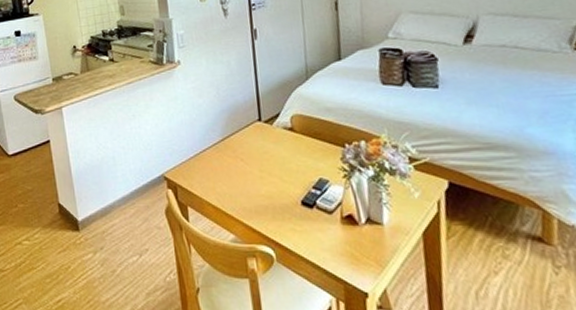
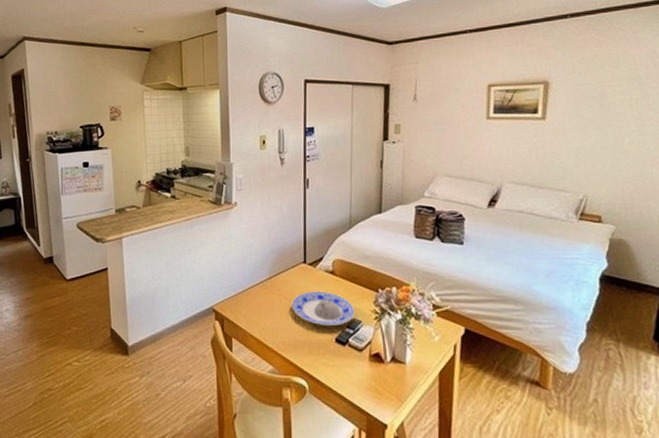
plate: none [249,150,321,189] -> present [291,291,356,327]

